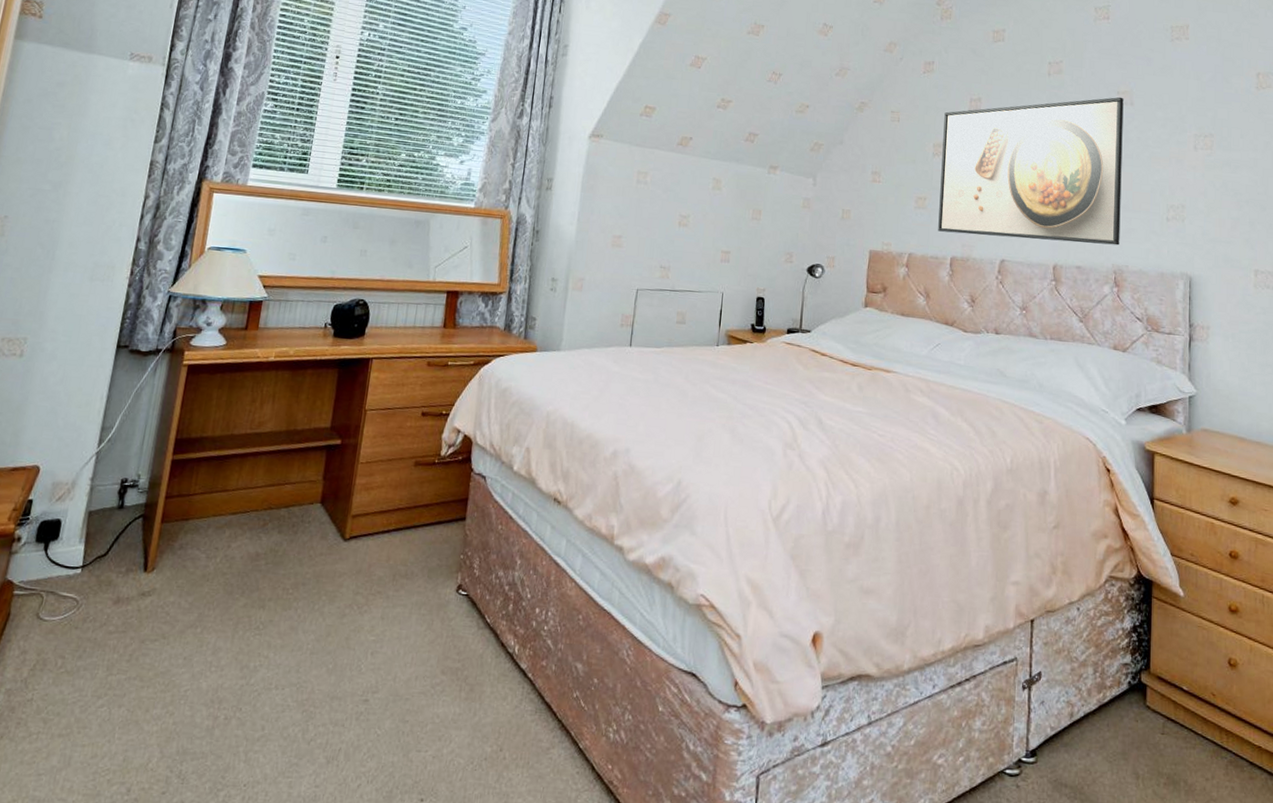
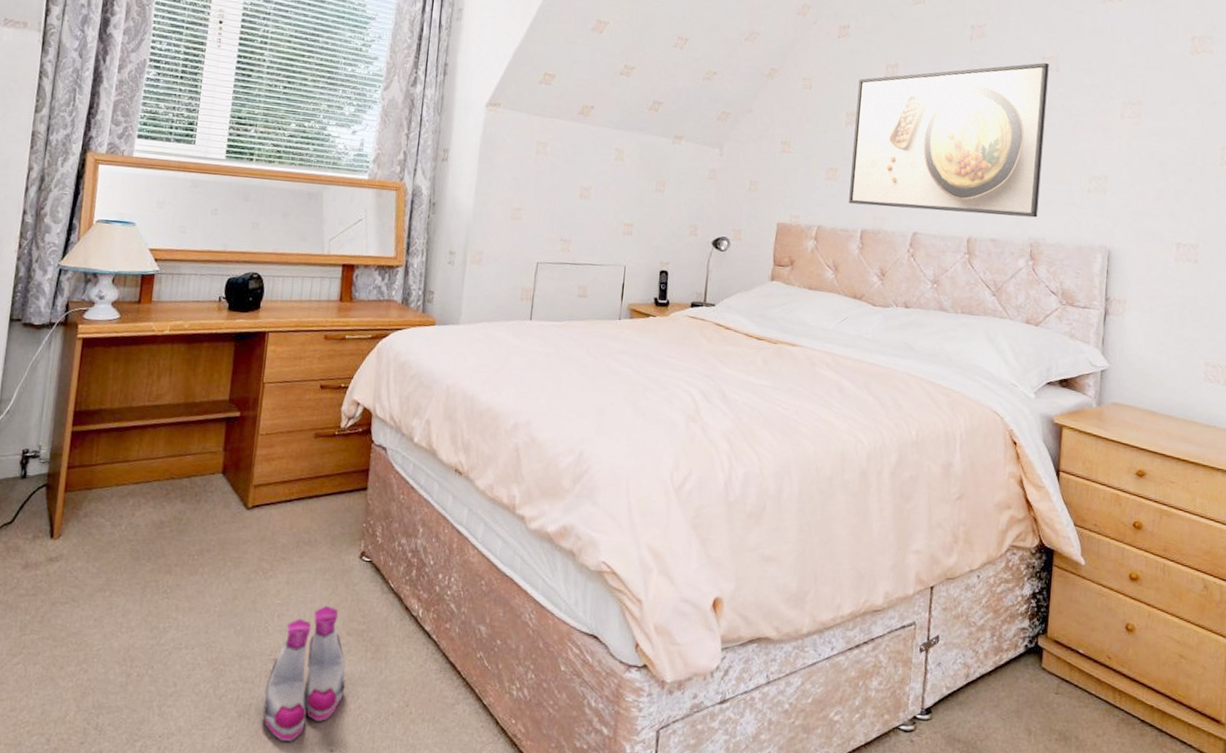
boots: none [352,641,439,790] -> present [262,605,346,741]

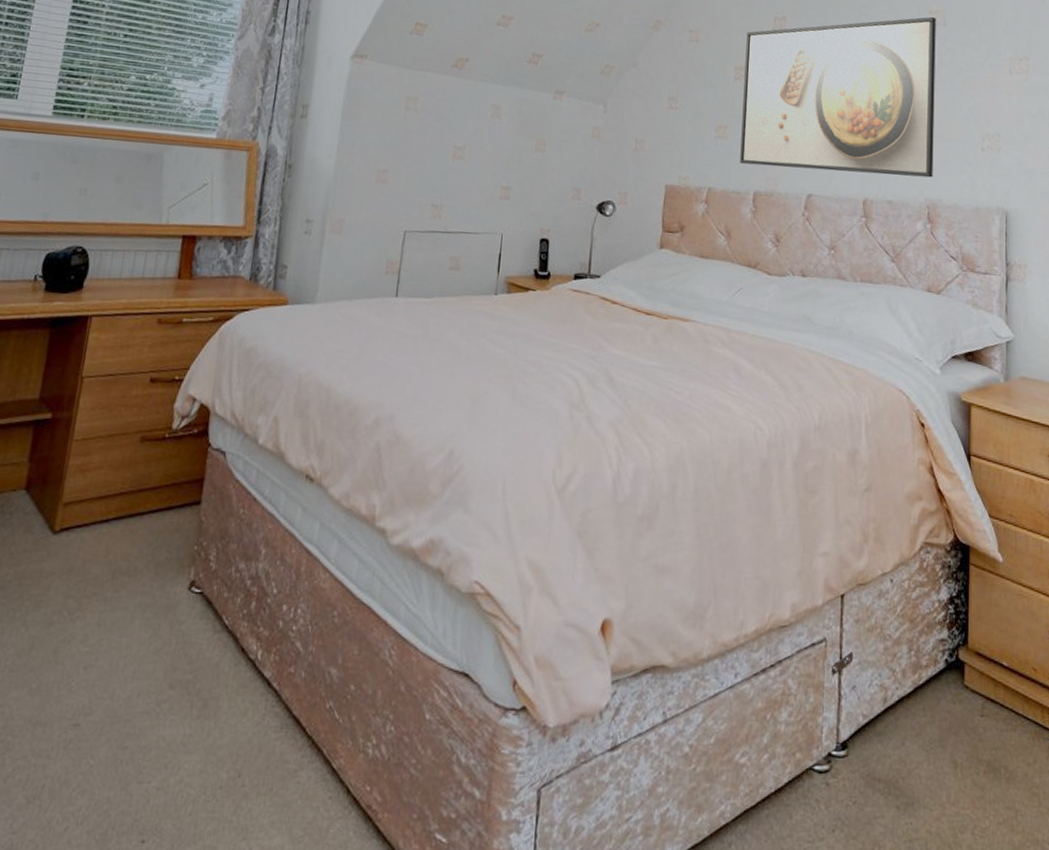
boots: present [262,605,346,741] -> none [58,651,165,832]

